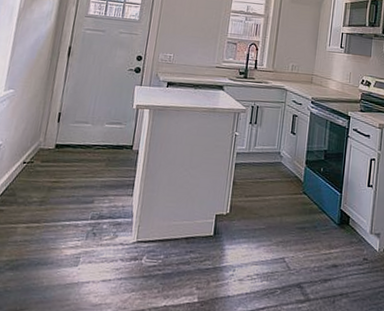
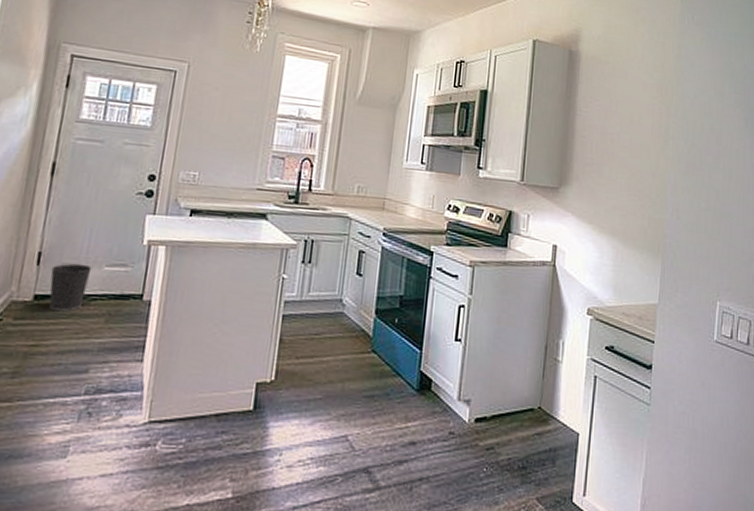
wastebasket: none [66,121,97,157] -> present [49,263,92,312]

